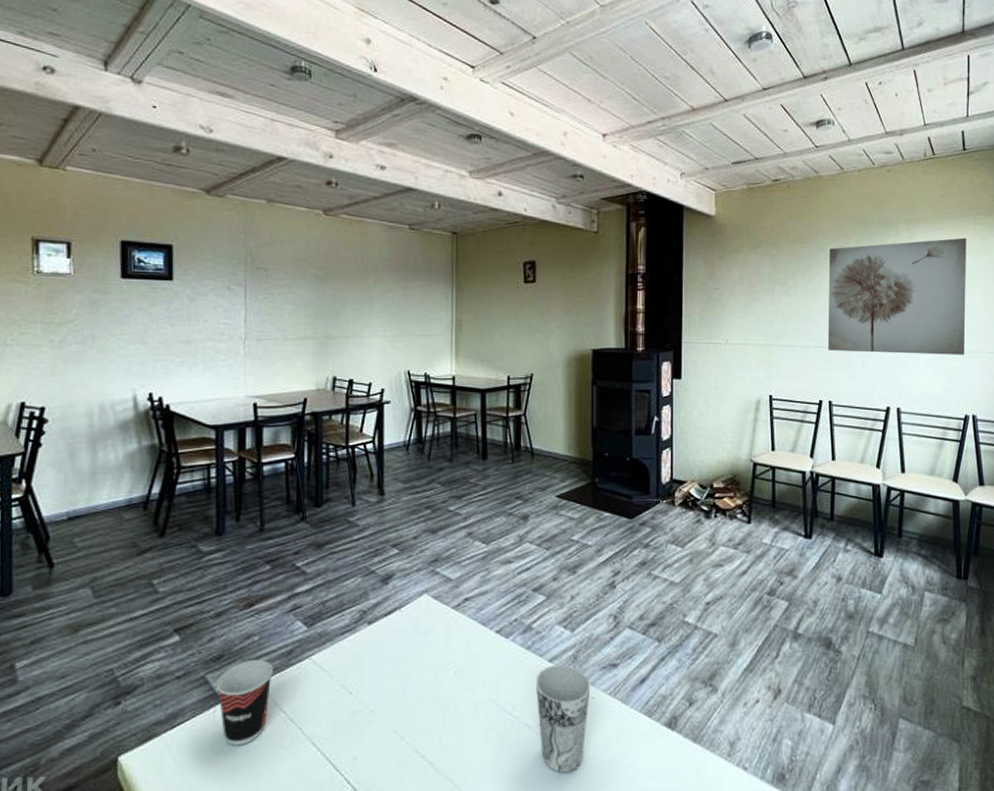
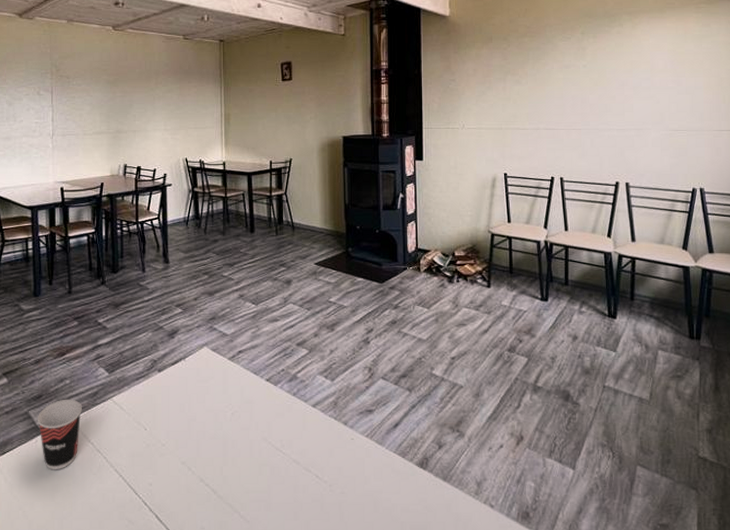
cup: present [535,665,591,772] -> none [301,410,350,503]
wall art: present [828,237,966,355] -> none [557,25,691,133]

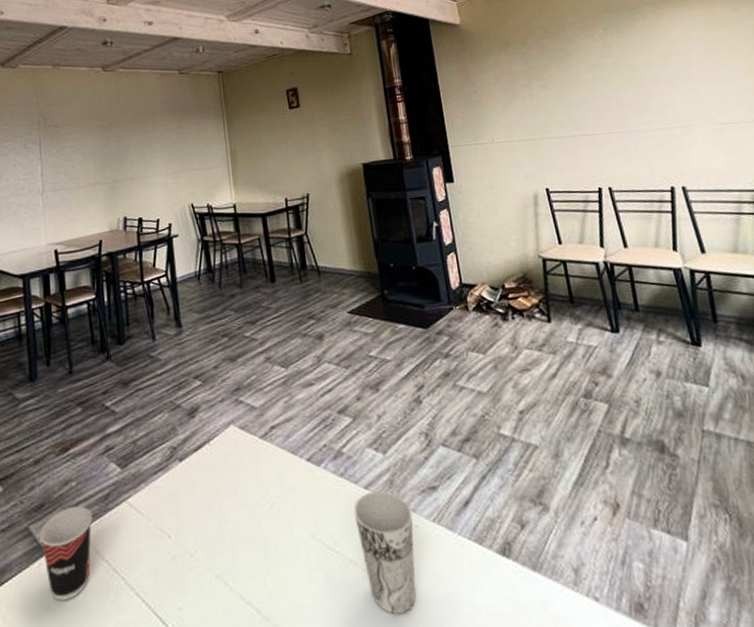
cup: none [301,410,350,503] -> present [353,491,416,614]

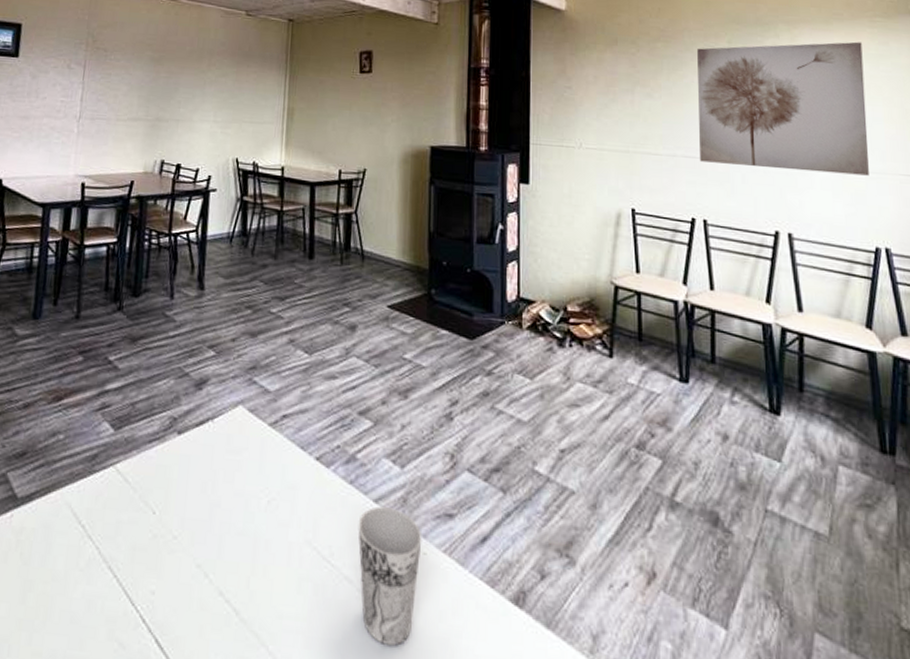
cup: present [39,505,92,601] -> none [16,460,76,560]
wall art: none [579,11,741,137] -> present [697,41,869,176]

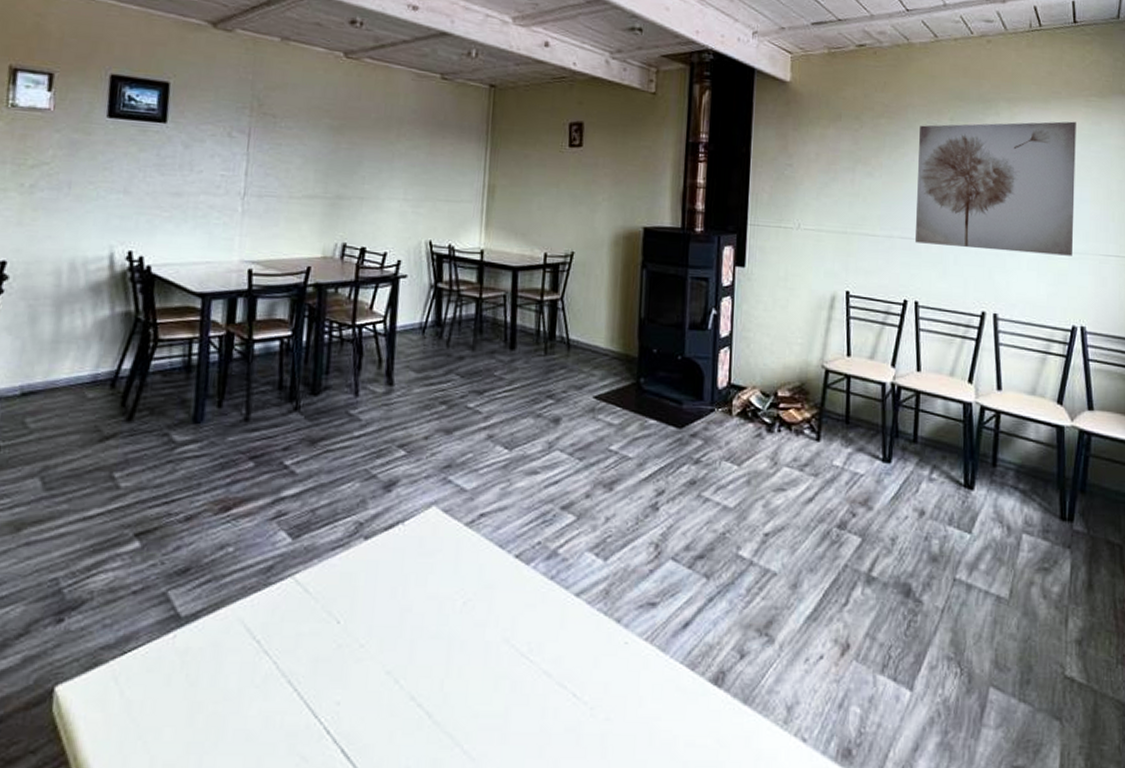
cup: present [358,506,422,646] -> none [558,600,624,733]

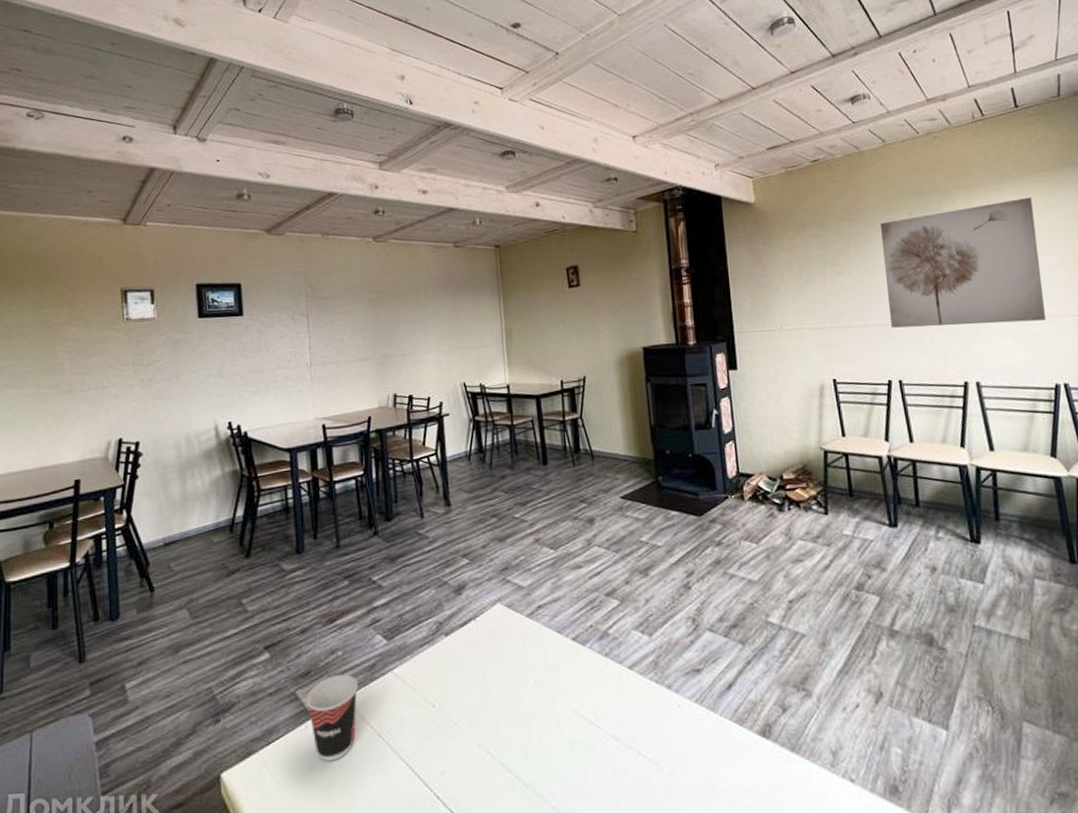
cup: none [178,574,248,681] -> present [305,674,358,762]

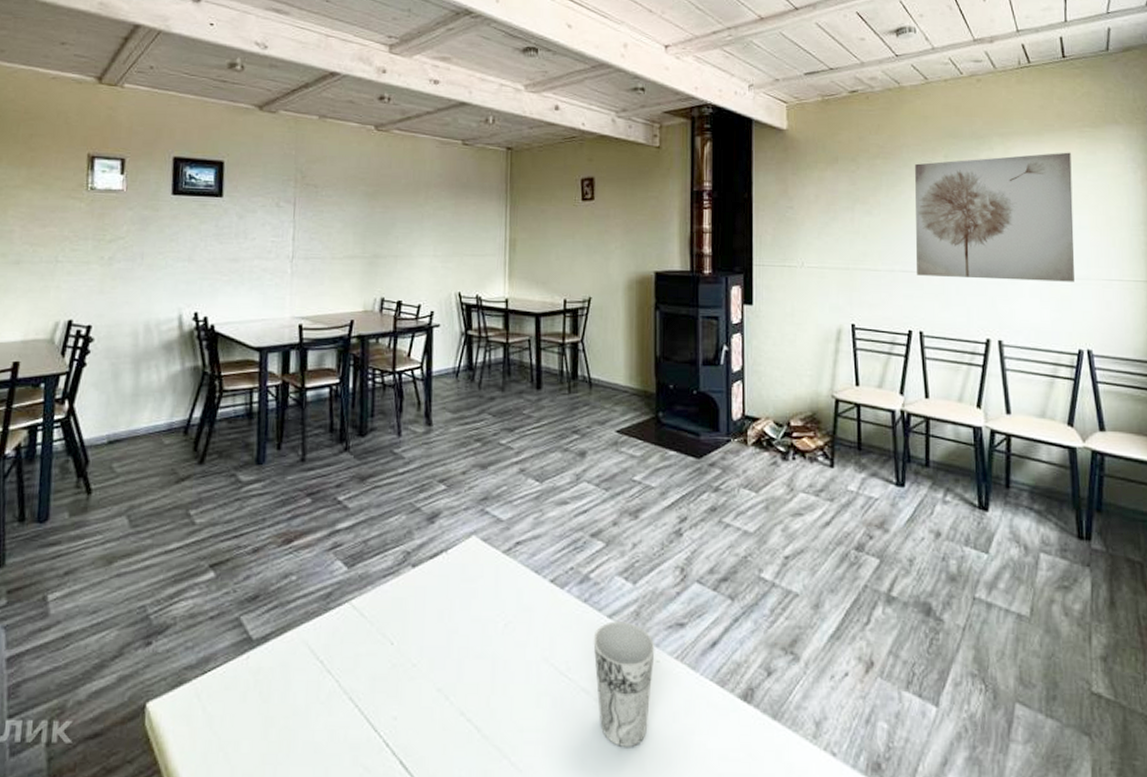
cup: present [305,674,358,762] -> none [250,601,311,697]
cup: none [617,671,676,786] -> present [593,621,655,747]

